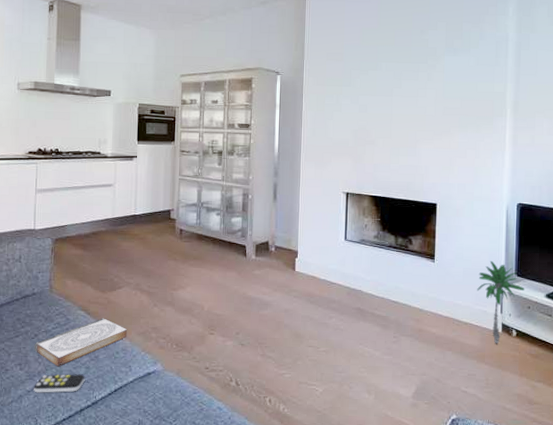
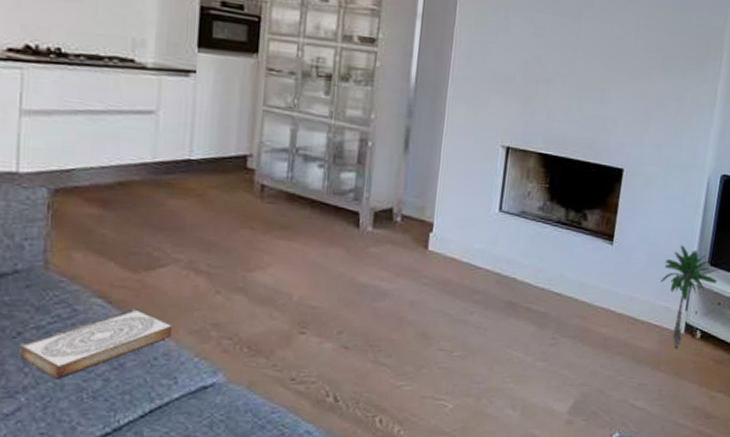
remote control: present [34,374,85,393] -> none [15,389,102,417]

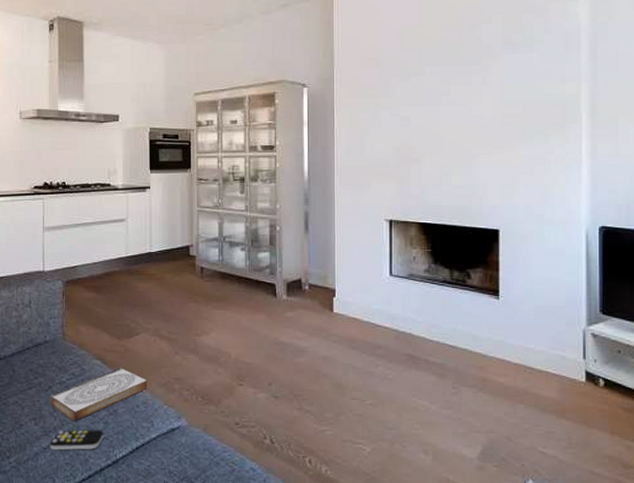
remote control: none [15,389,102,417] -> present [50,429,104,451]
palm tree: present [660,245,718,348] -> none [553,295,613,396]

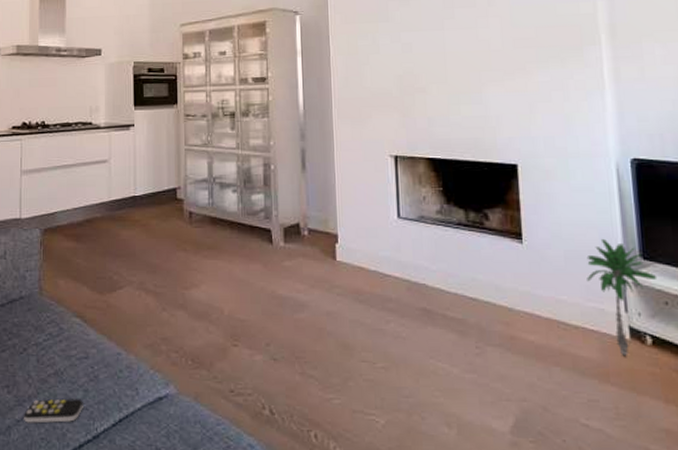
book: present [48,368,148,422] -> none [23,326,132,390]
palm tree: none [553,295,613,396] -> present [587,238,658,357]

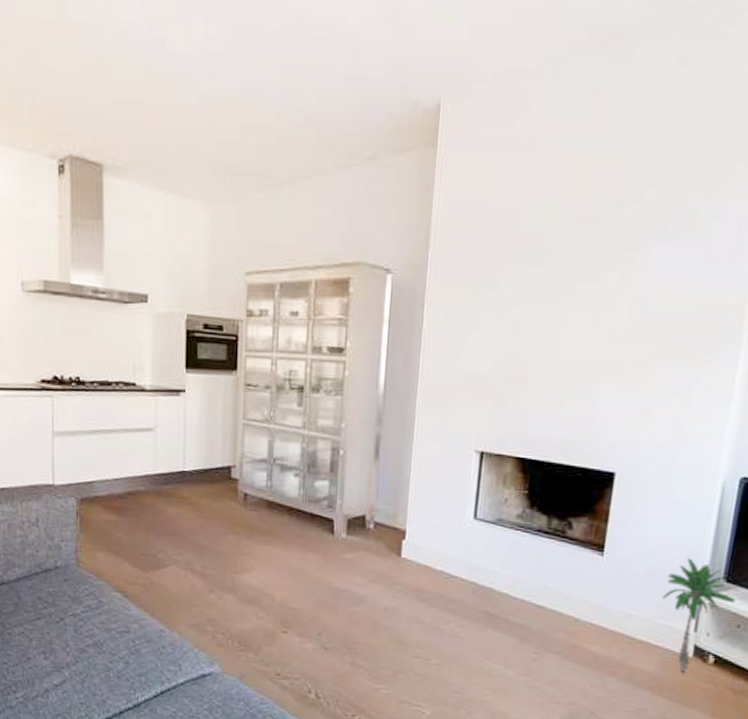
remote control: present [24,398,83,423] -> none [62,667,124,690]

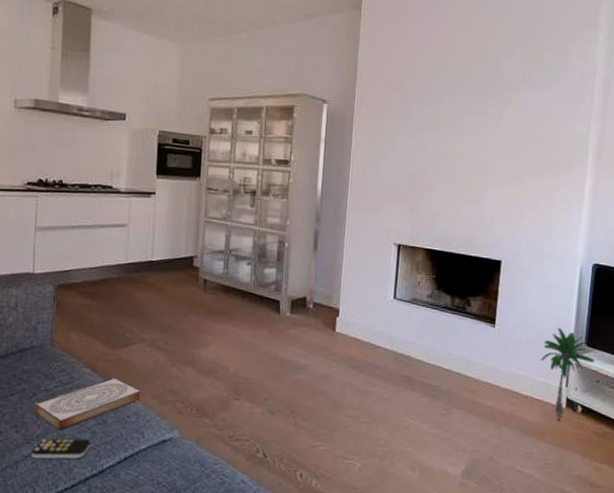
book: none [60,603,176,660] -> present [32,377,141,431]
remote control: none [62,667,124,690] -> present [31,438,91,459]

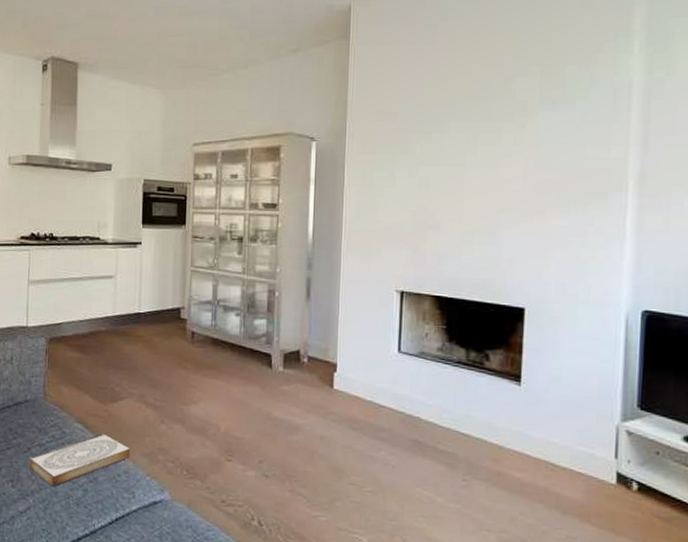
remote control: present [31,438,91,459] -> none [27,495,83,517]
palm tree: present [541,327,595,421] -> none [581,386,652,500]

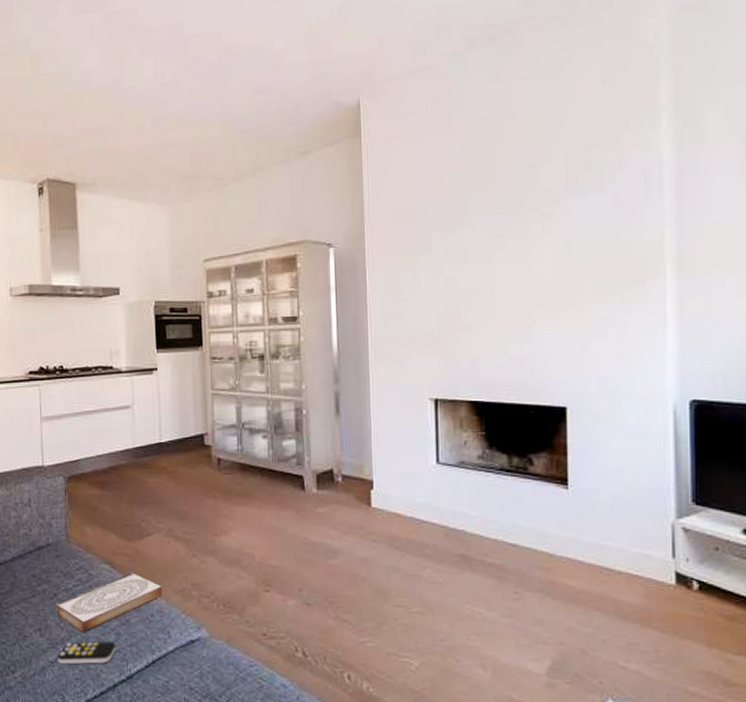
remote control: none [27,495,83,517] -> present [57,641,116,665]

